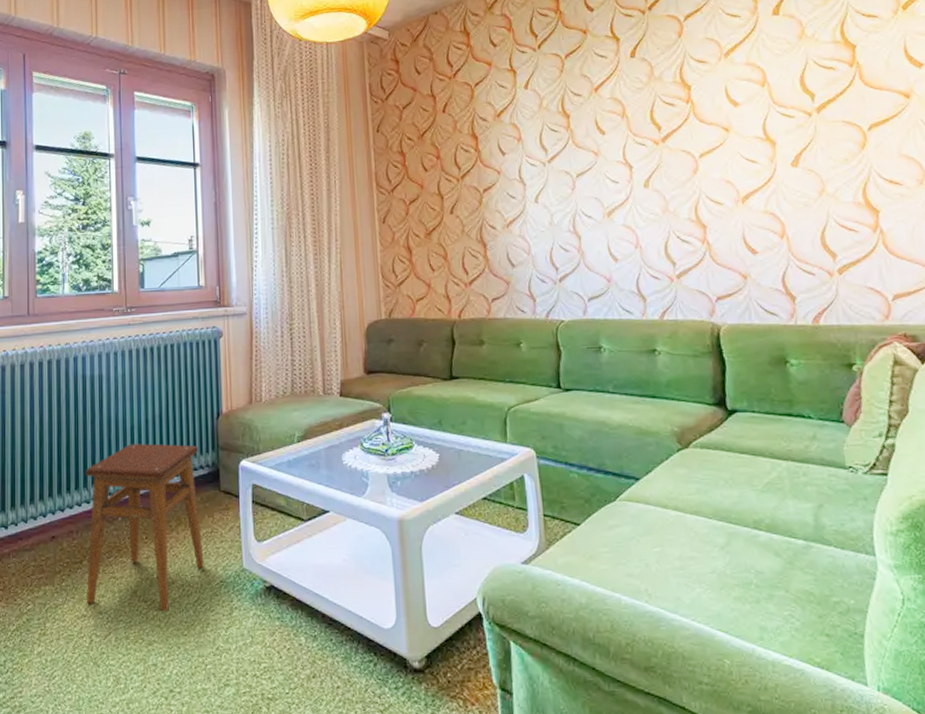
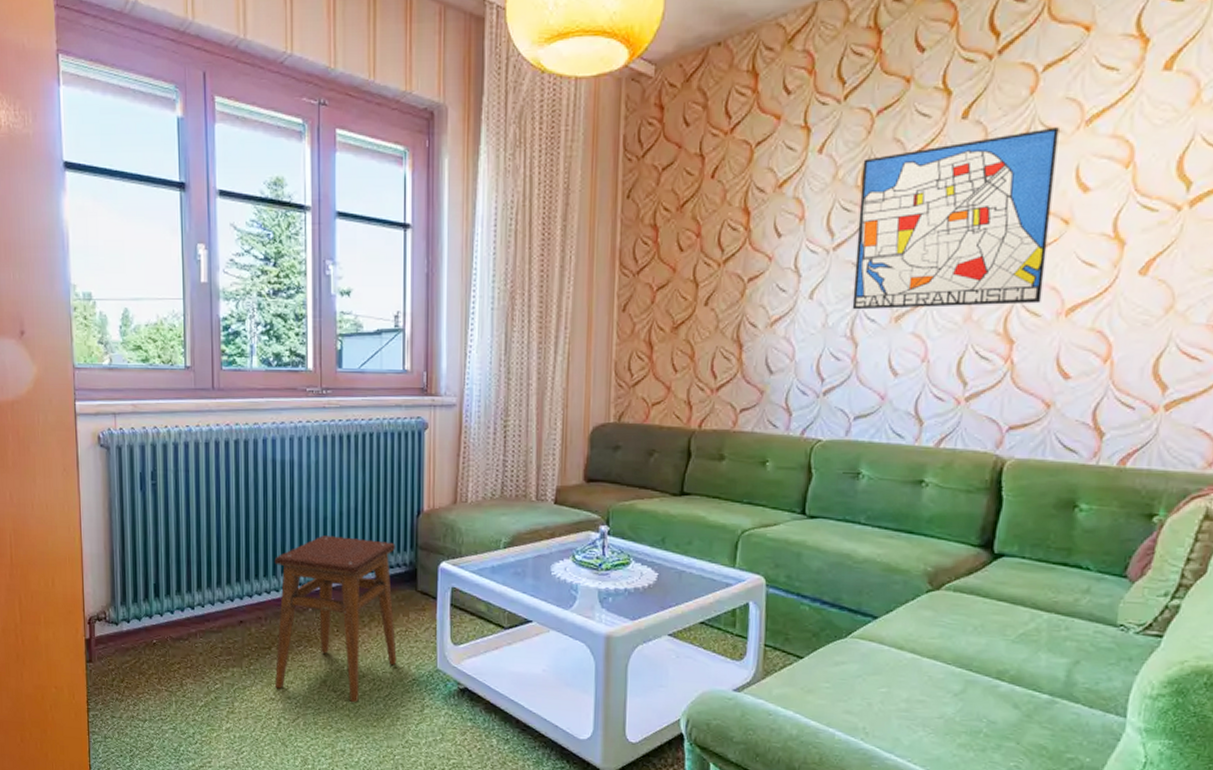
wall art: none [560,60,721,209] -> present [852,127,1059,310]

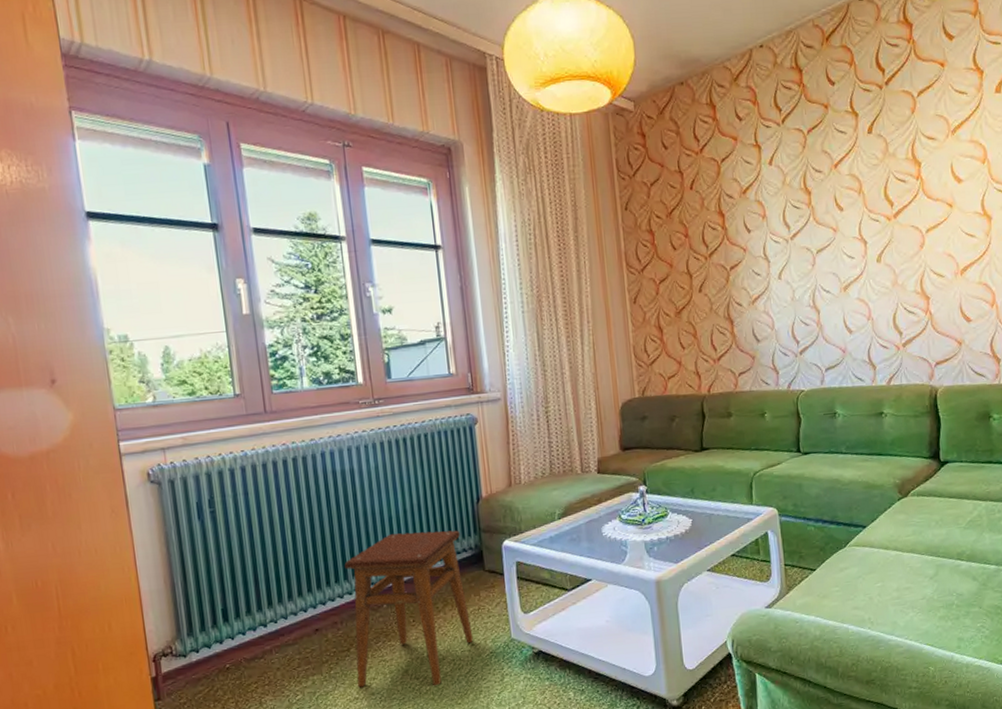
wall art: present [852,127,1059,310] -> none [803,137,943,285]

